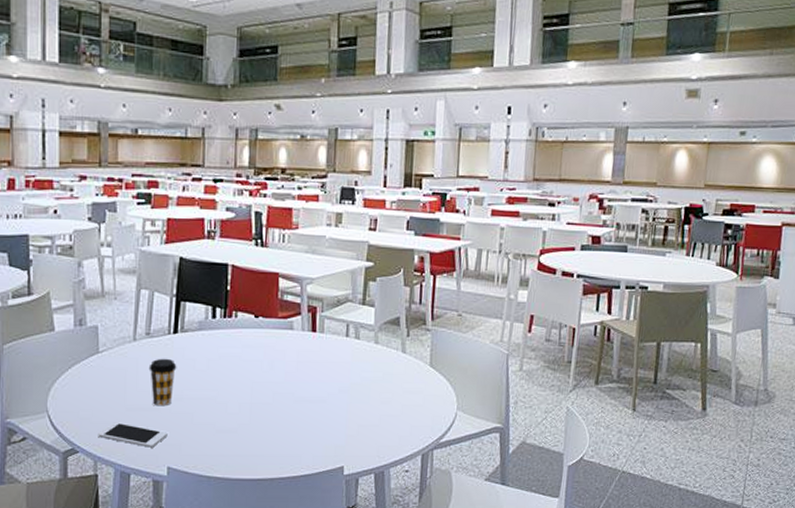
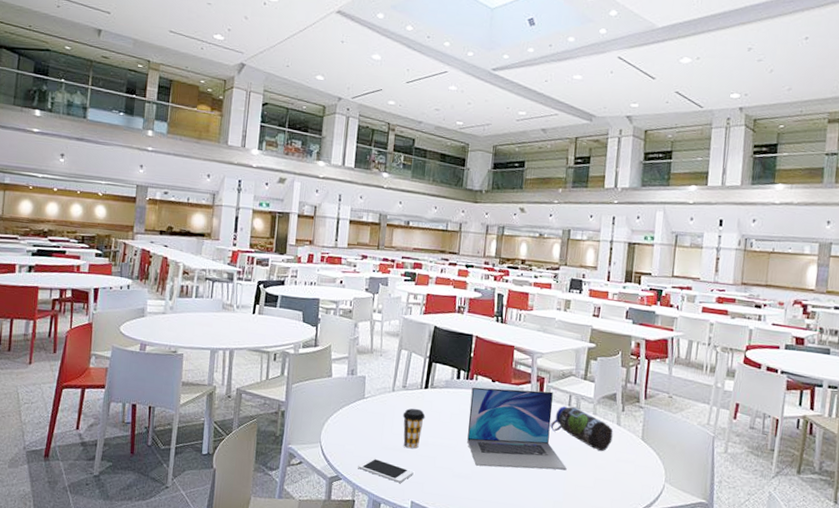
laptop: none [229,322,348,417] -> present [467,387,567,470]
water bottle: none [326,336,398,383] -> present [550,406,613,451]

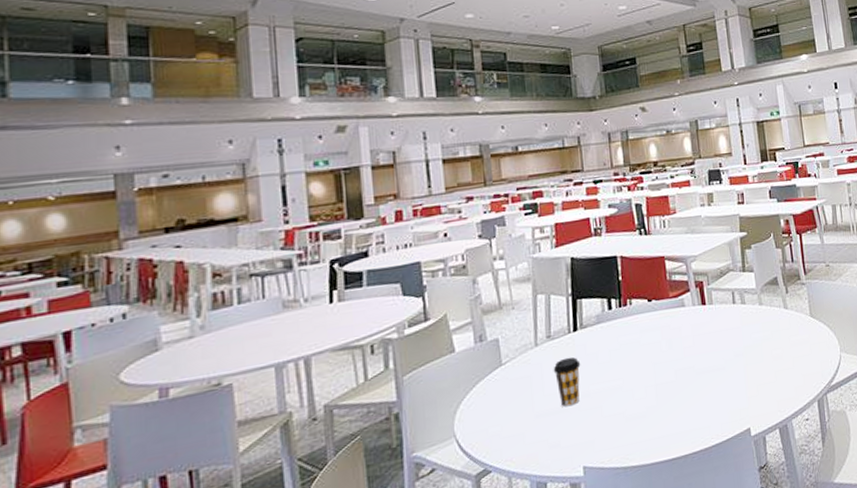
cell phone: present [358,457,414,483] -> none [509,430,580,452]
laptop: present [467,387,567,470] -> none [627,294,745,400]
water bottle: present [550,406,613,451] -> none [719,302,783,341]

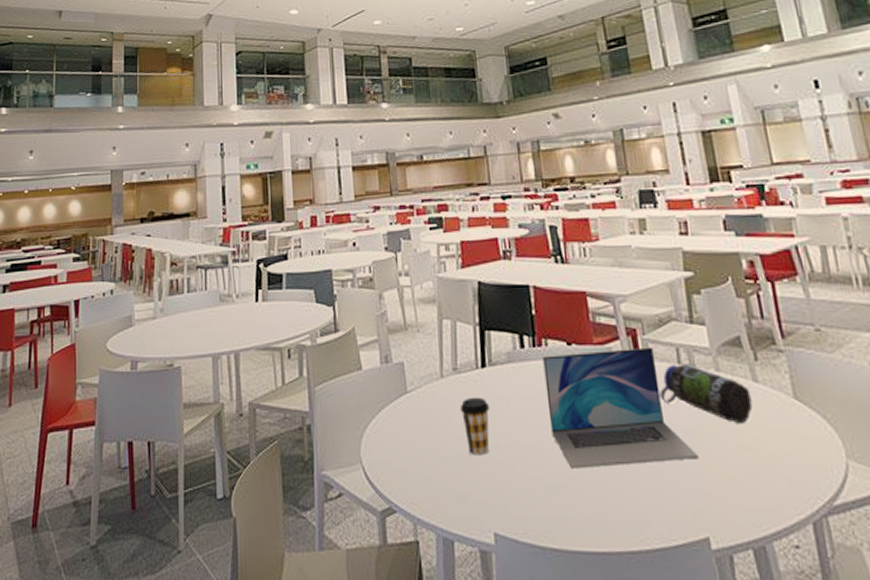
laptop: none [627,294,745,400] -> present [543,347,699,469]
water bottle: none [719,302,783,341] -> present [660,363,753,423]

